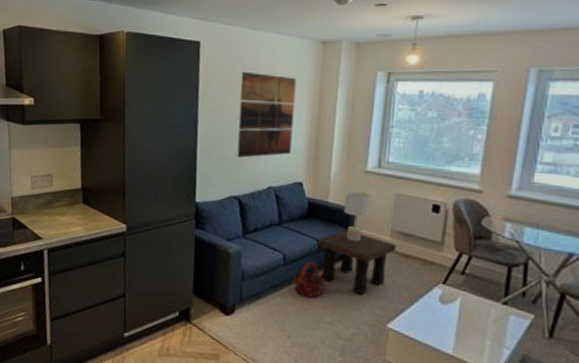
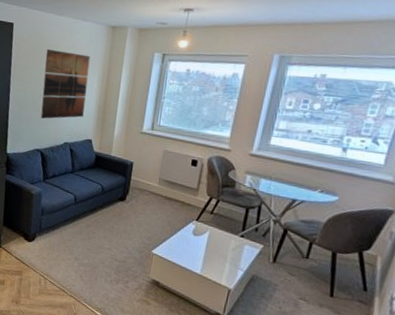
basket: present [294,261,325,298] -> none [82,201,106,230]
side table: present [316,230,396,296] -> none [101,178,162,228]
lamp: present [344,191,371,242] -> none [123,148,144,188]

